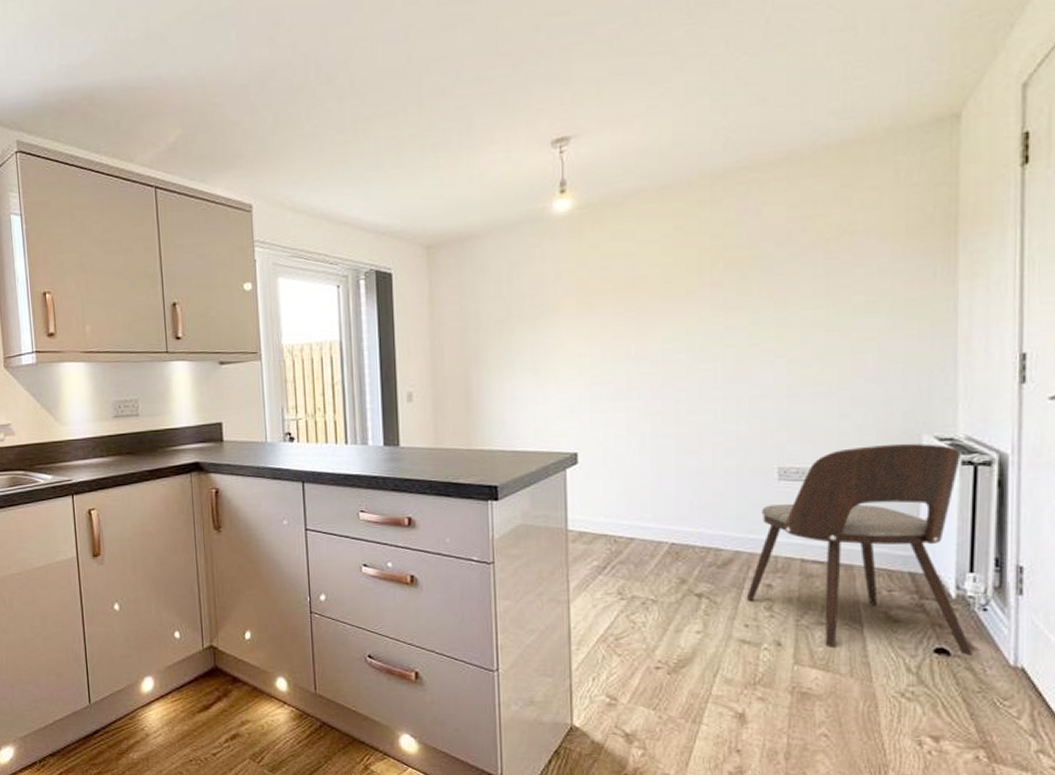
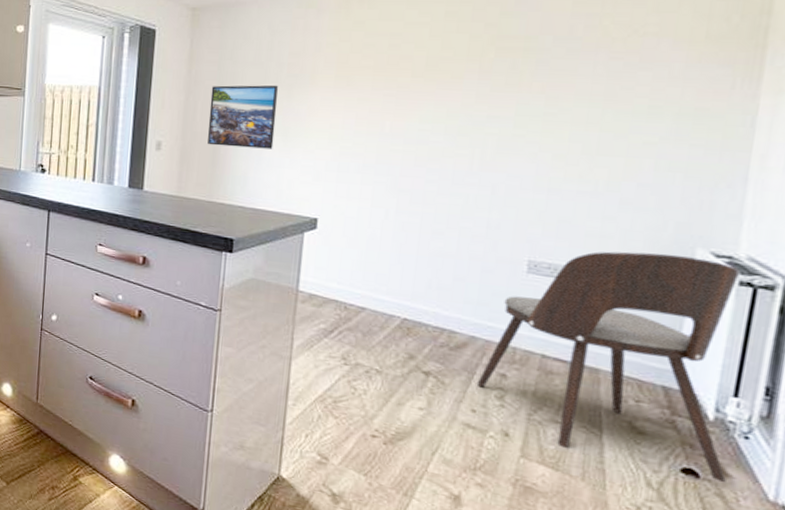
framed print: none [456,319,525,390] -> present [207,84,279,149]

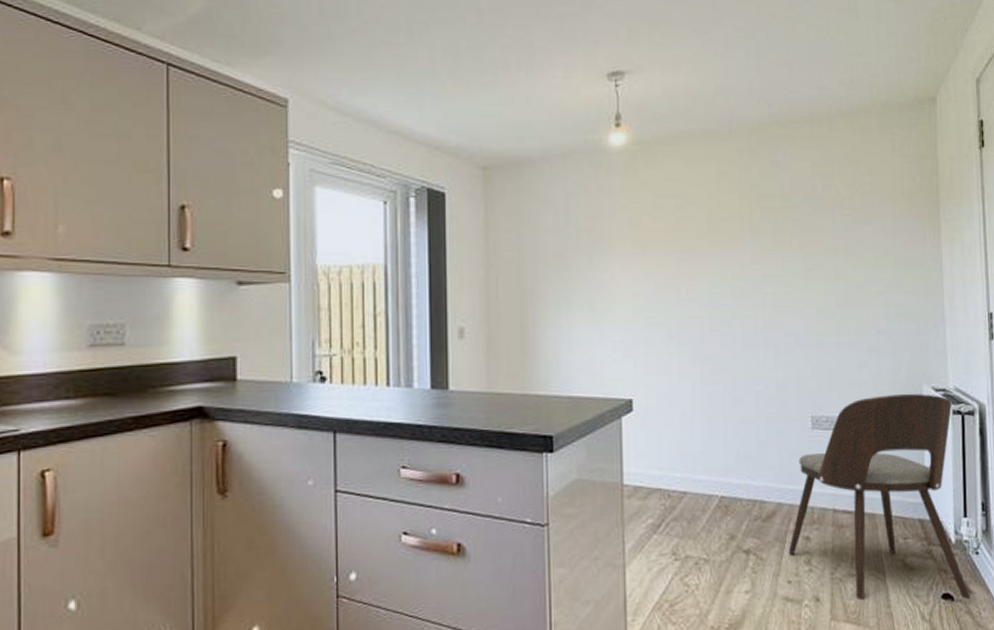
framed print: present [207,84,279,149] -> none [512,253,582,327]

